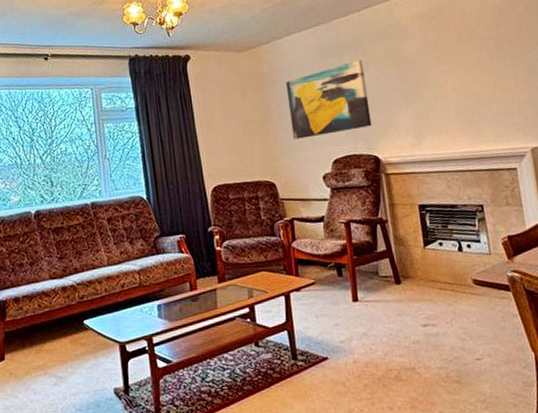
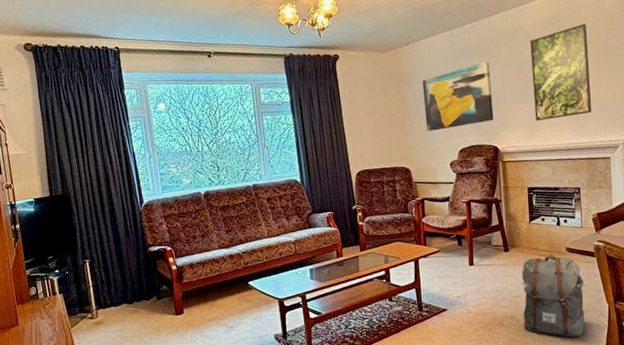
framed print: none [408,16,488,126] -> present [530,23,591,121]
backpack: none [418,287,508,397] -> present [521,254,586,337]

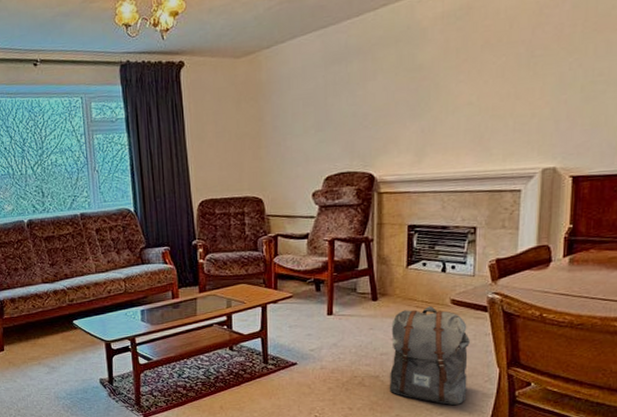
wall art: present [422,61,494,132] -> none [284,67,371,155]
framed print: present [530,23,591,121] -> none [426,16,505,143]

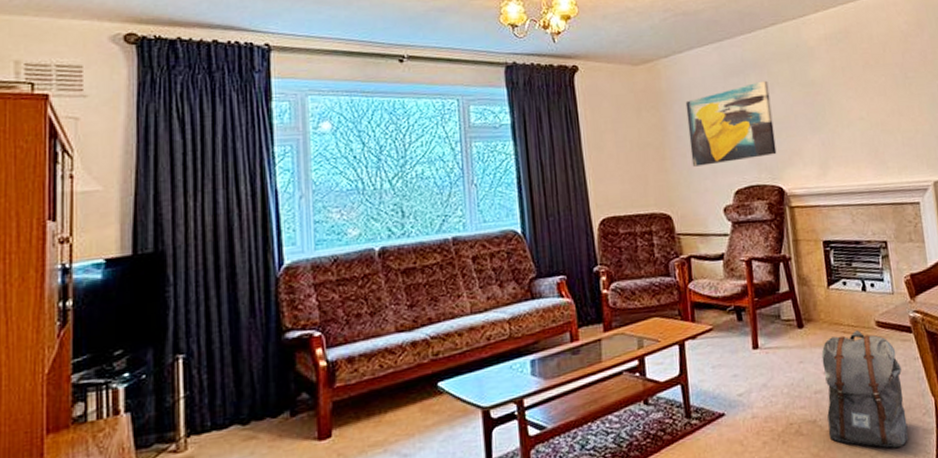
wall art: none [284,67,371,155] -> present [685,80,777,167]

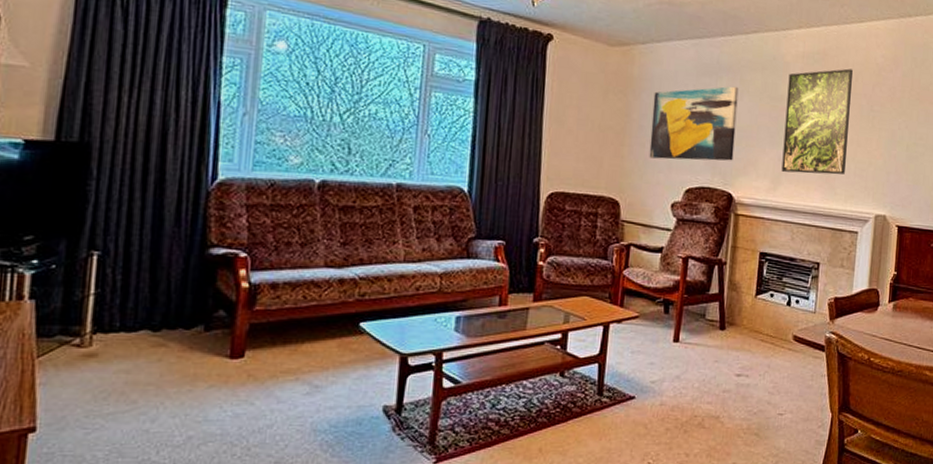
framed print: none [815,41,893,155] -> present [781,68,853,175]
backpack: present [821,330,909,448] -> none [728,341,808,452]

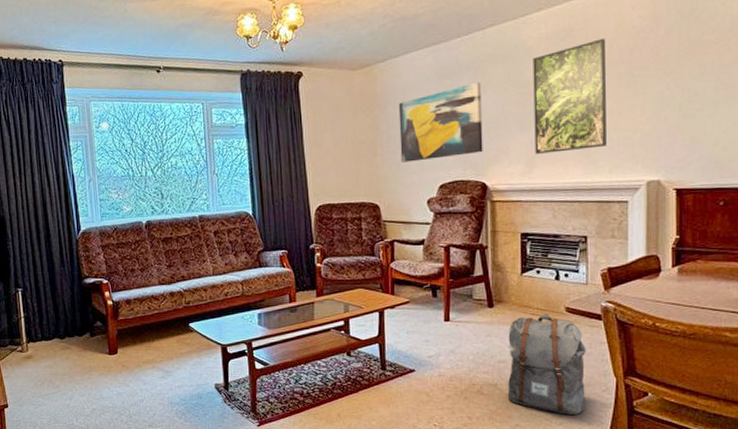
backpack: none [728,341,808,452] -> present [507,314,586,415]

